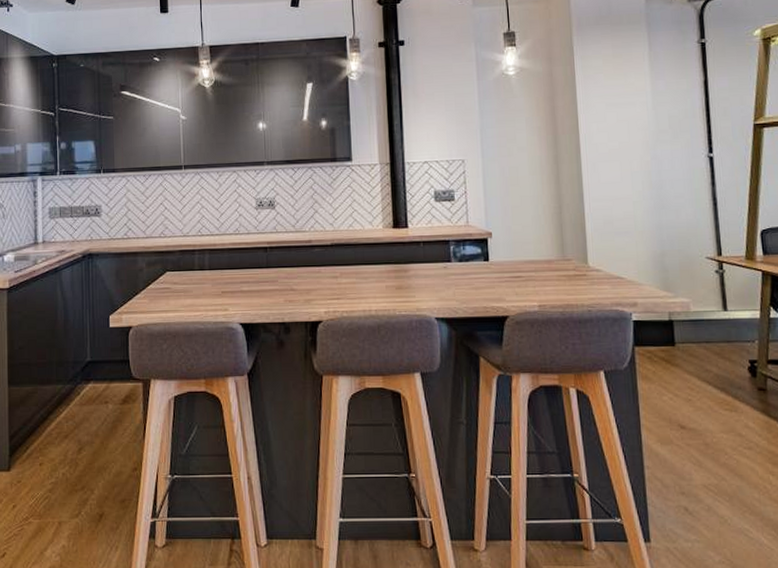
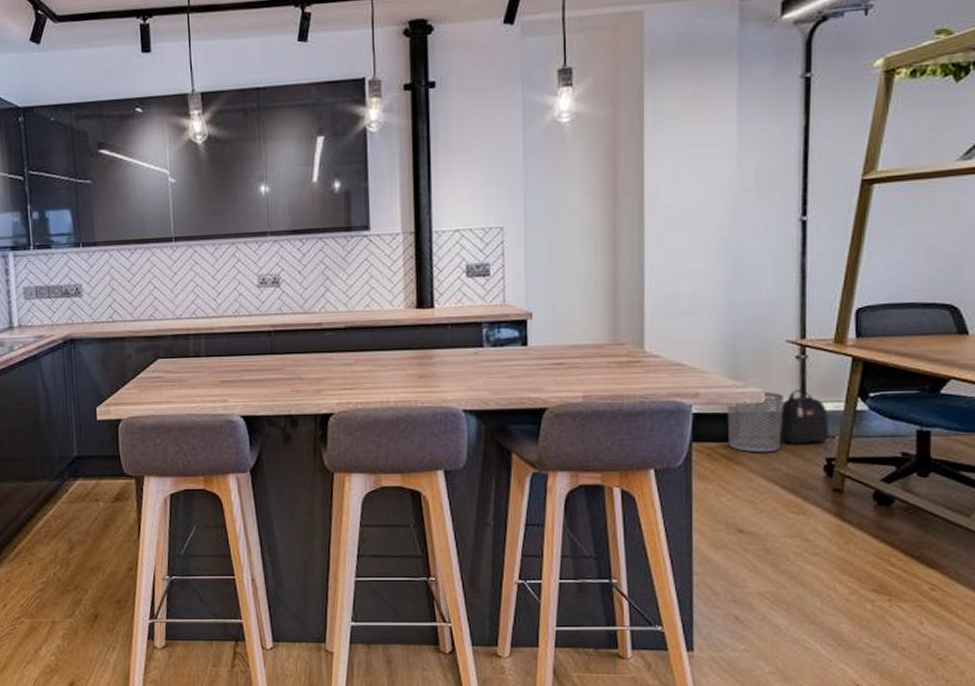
waste bin: none [661,301,710,356] -> present [727,391,784,453]
backpack: none [707,299,750,348] -> present [778,388,829,444]

